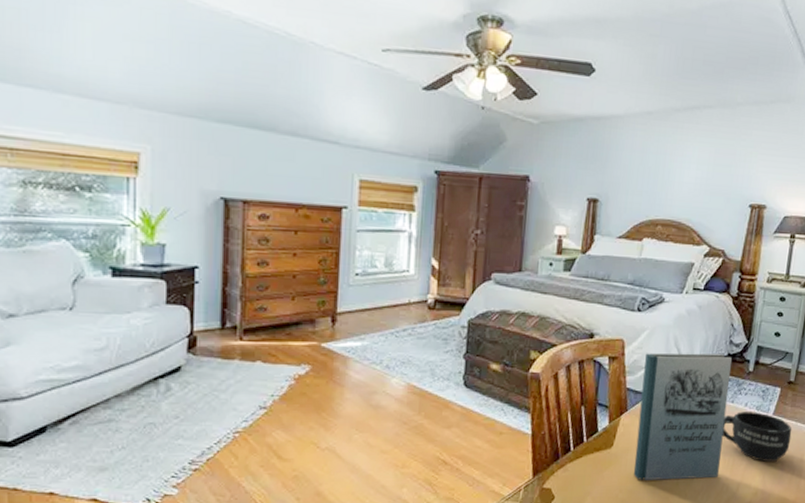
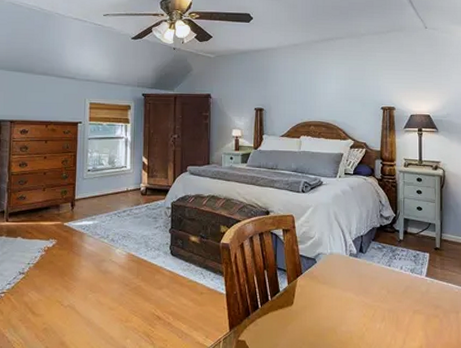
book: present [633,352,732,480] -> none [311,225,386,334]
mug: present [722,412,792,462] -> none [384,274,445,318]

